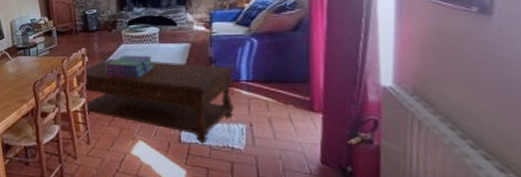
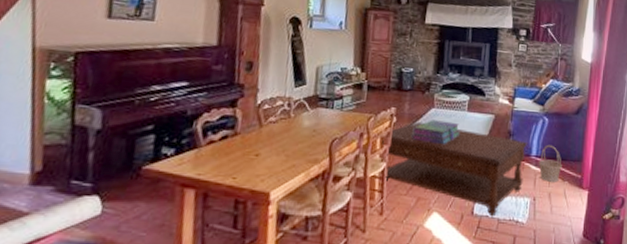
basket: none [251,67,283,107] -> present [538,144,562,182]

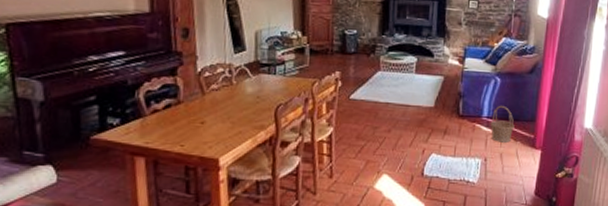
coffee table: present [381,121,528,217] -> none [327,85,479,178]
stack of books: present [412,120,460,145] -> none [358,83,408,109]

